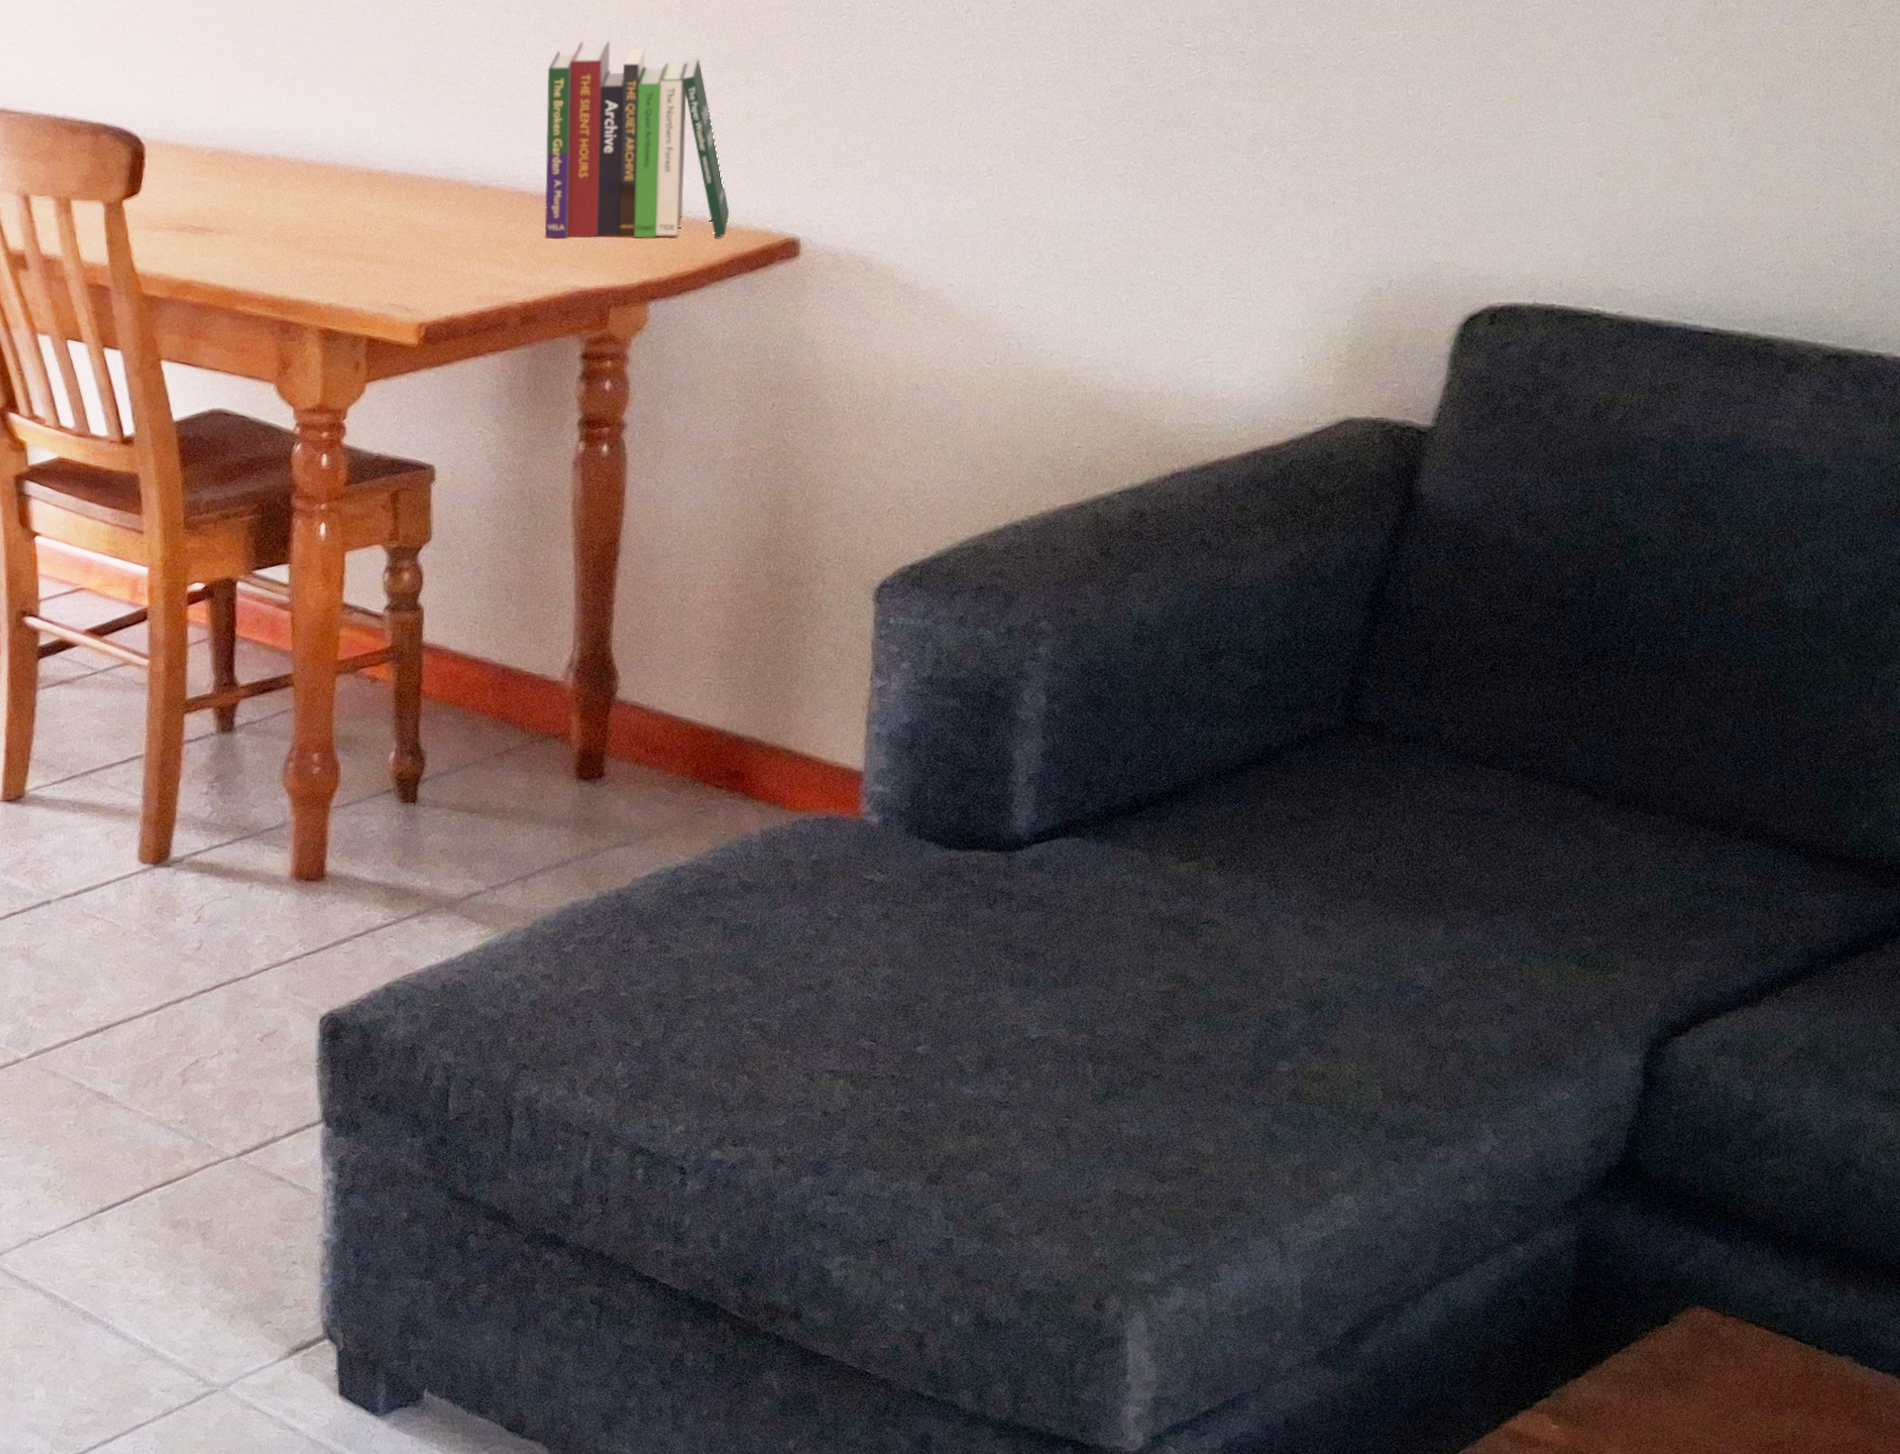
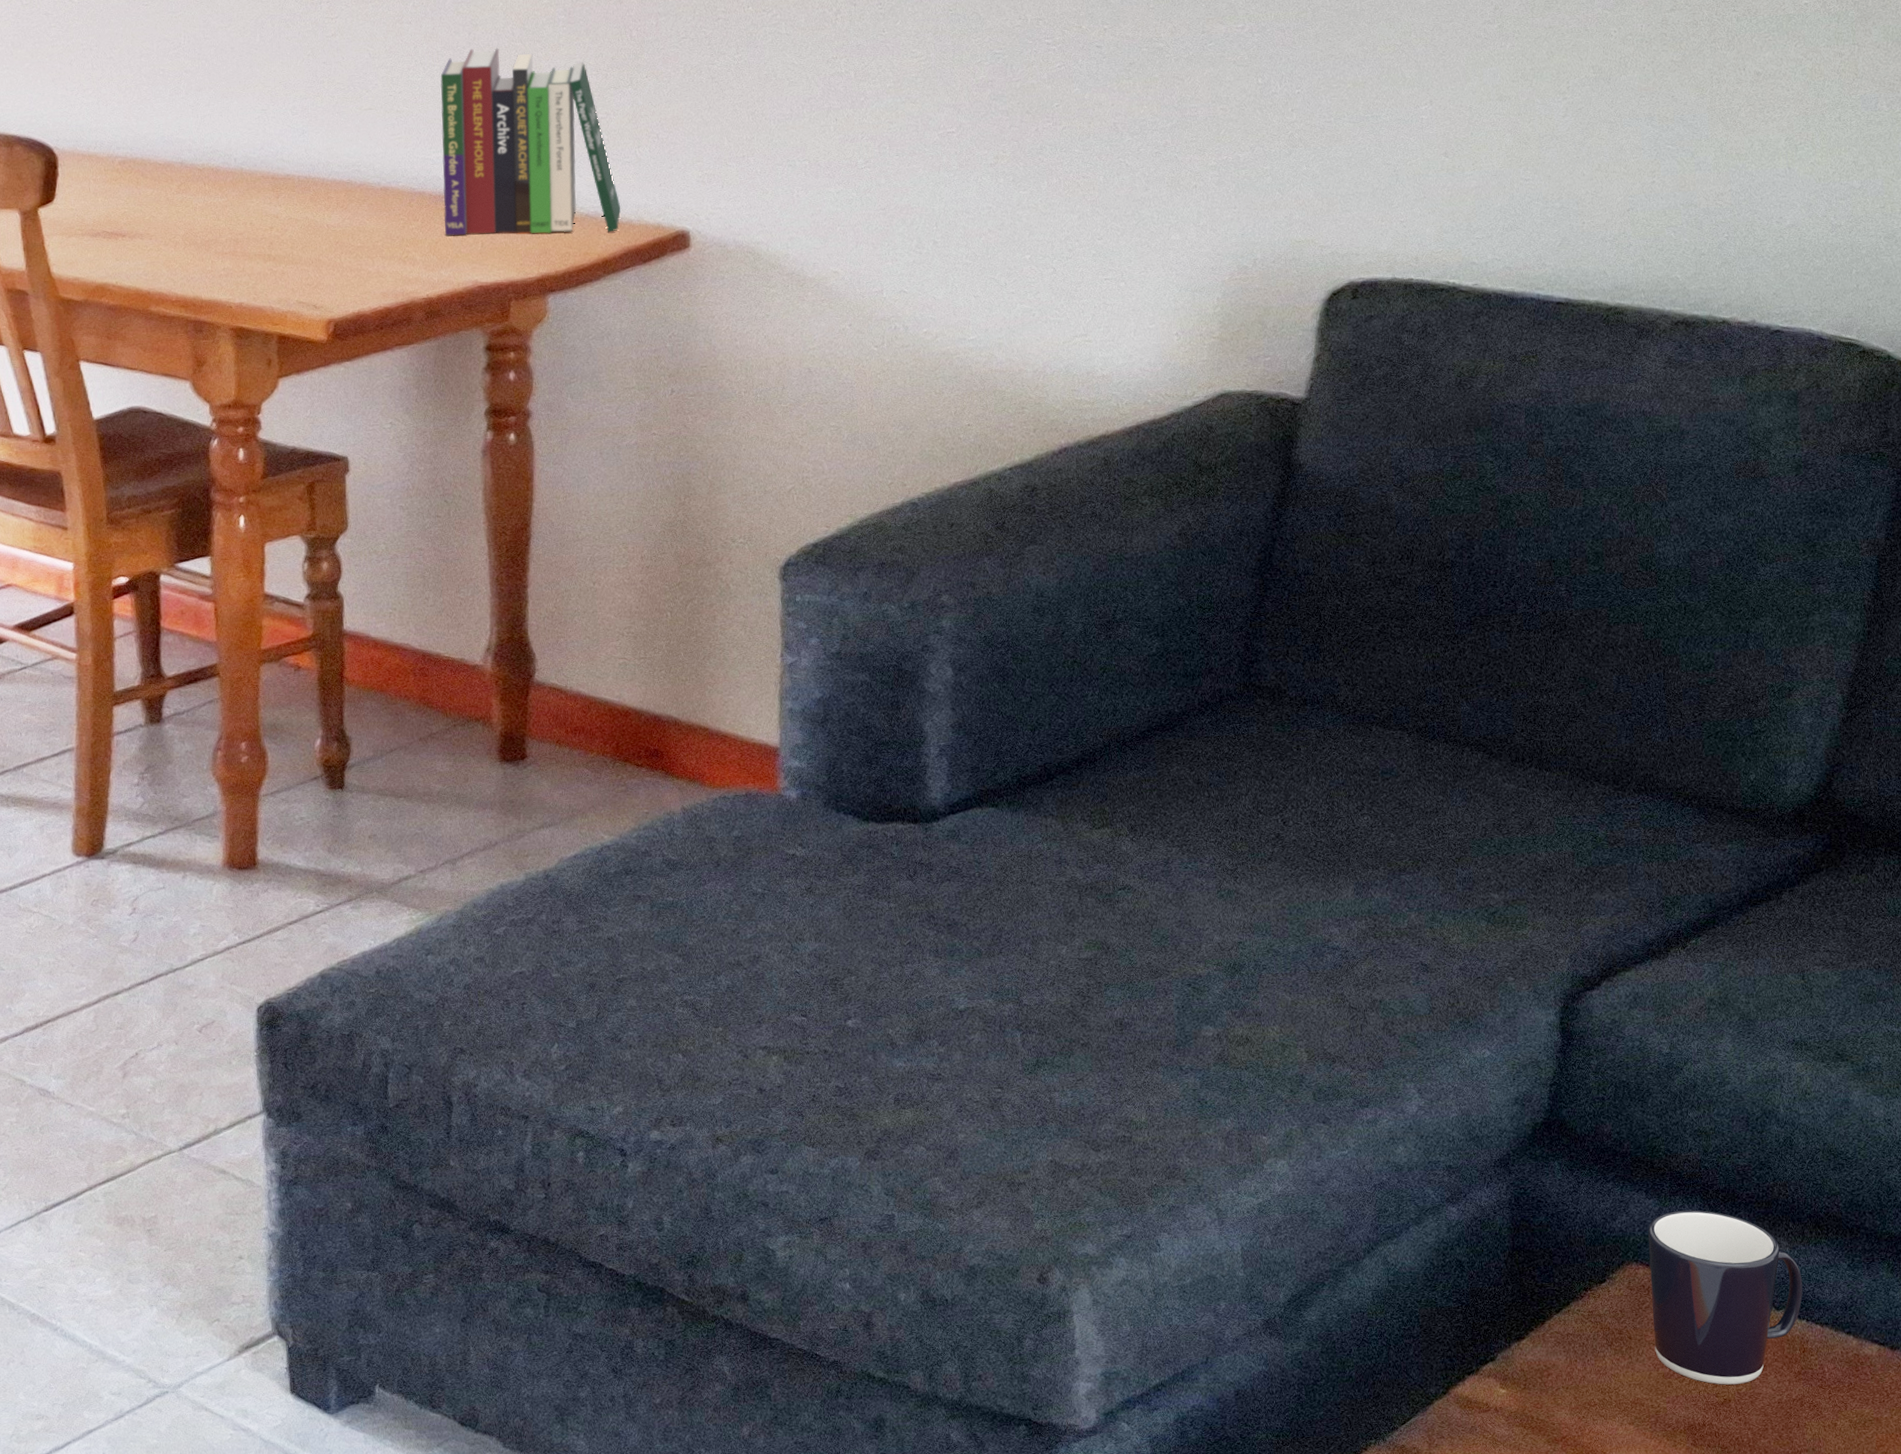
mug: none [1712,1256,1868,1427] -> present [1648,1210,1803,1385]

